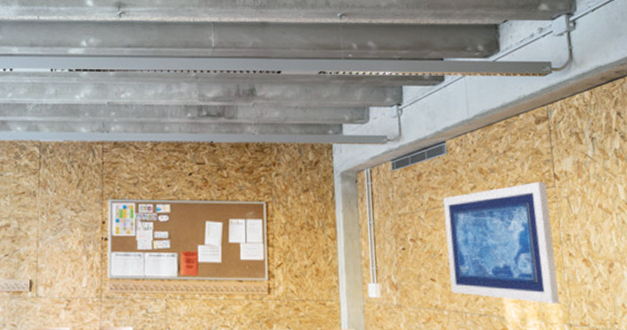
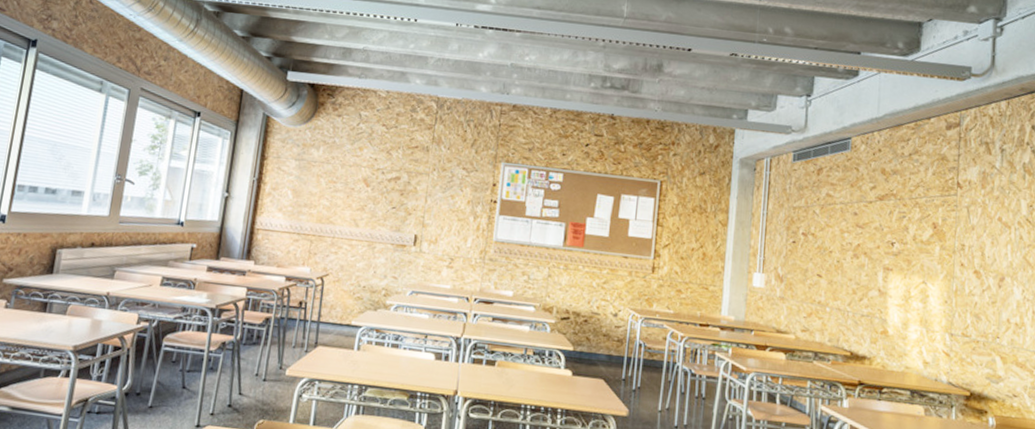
wall art: present [442,181,560,304] -> none [836,188,948,312]

